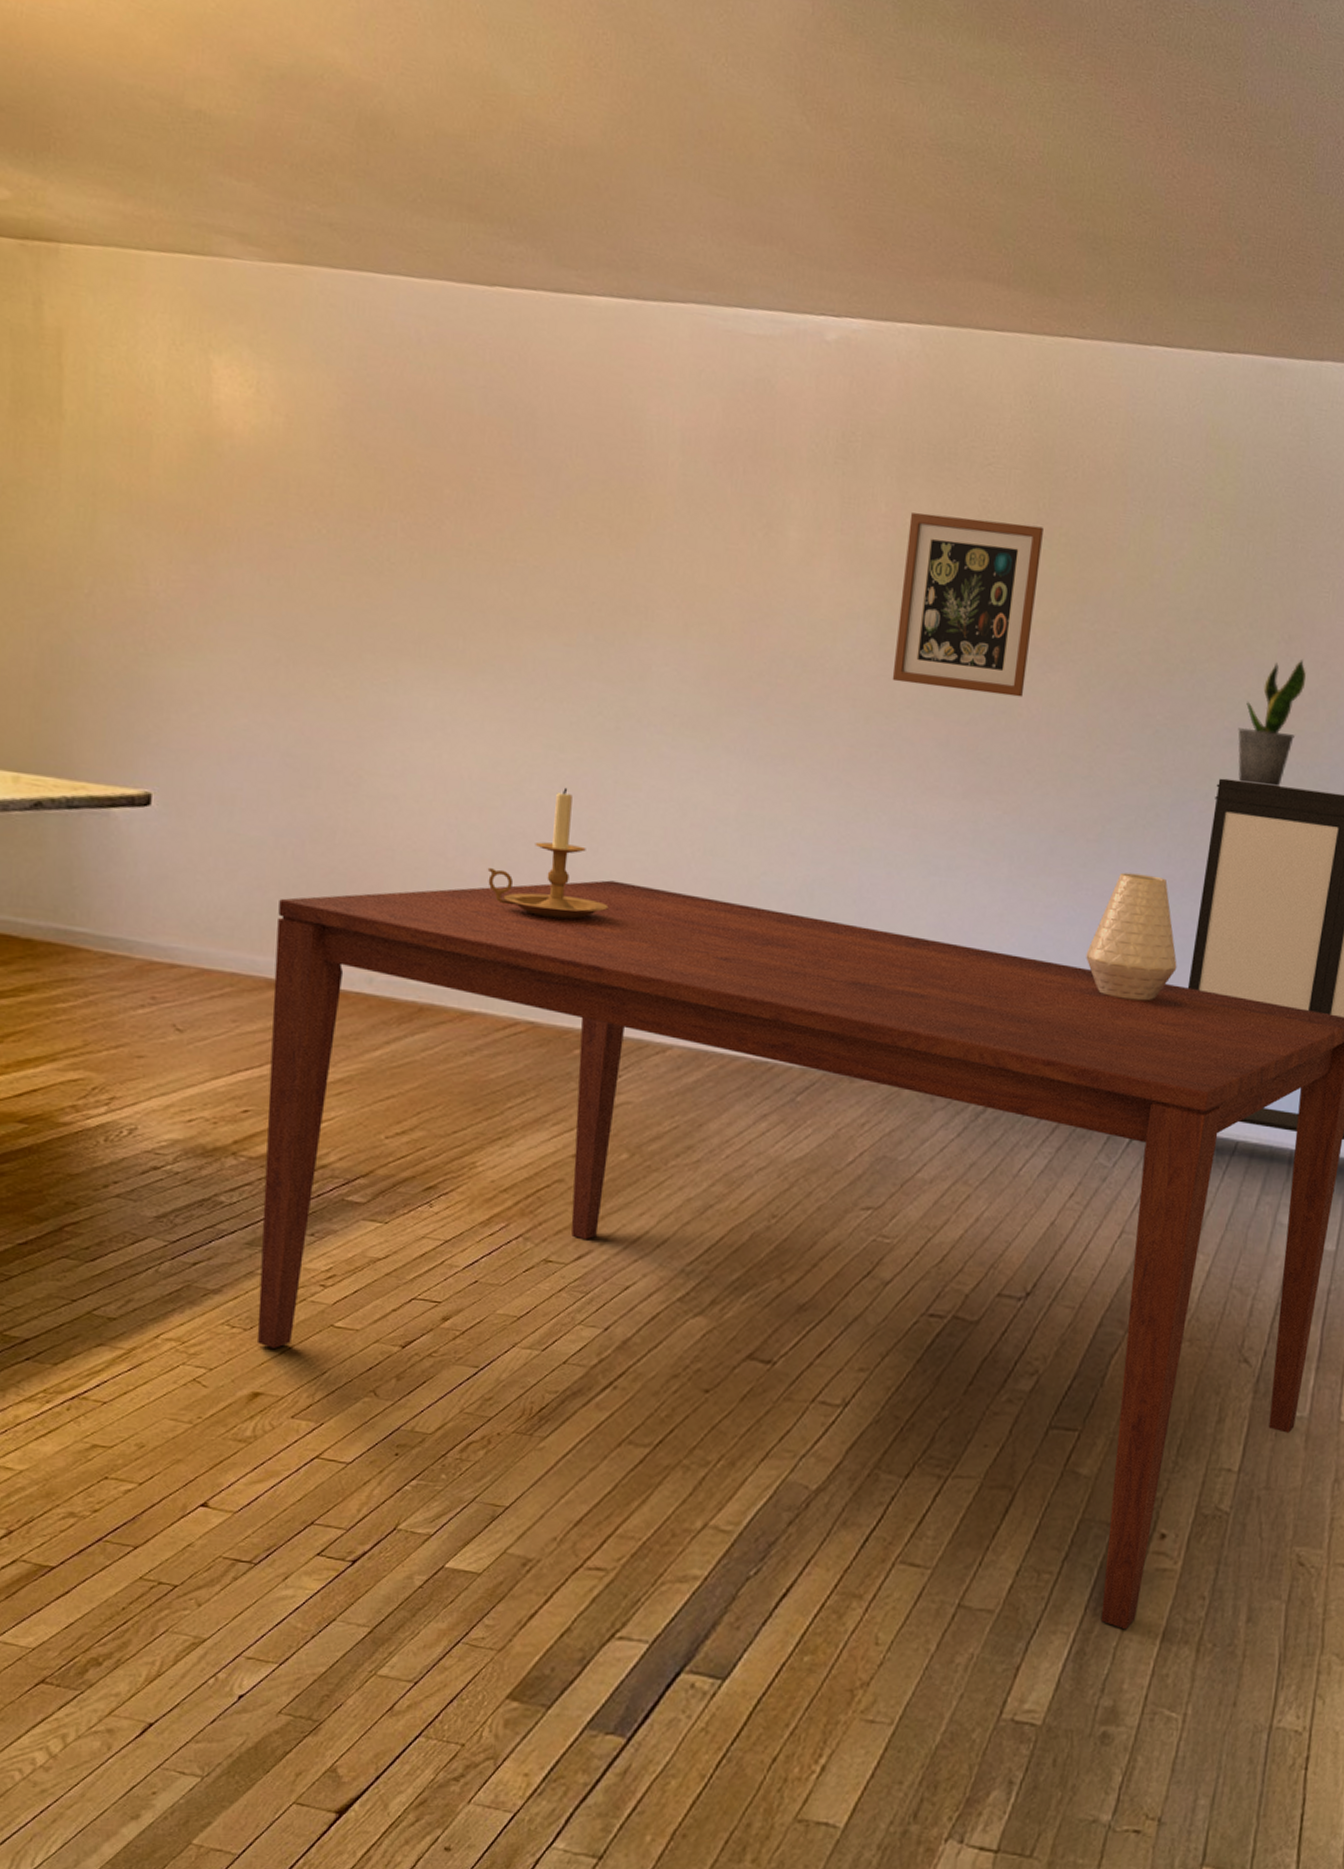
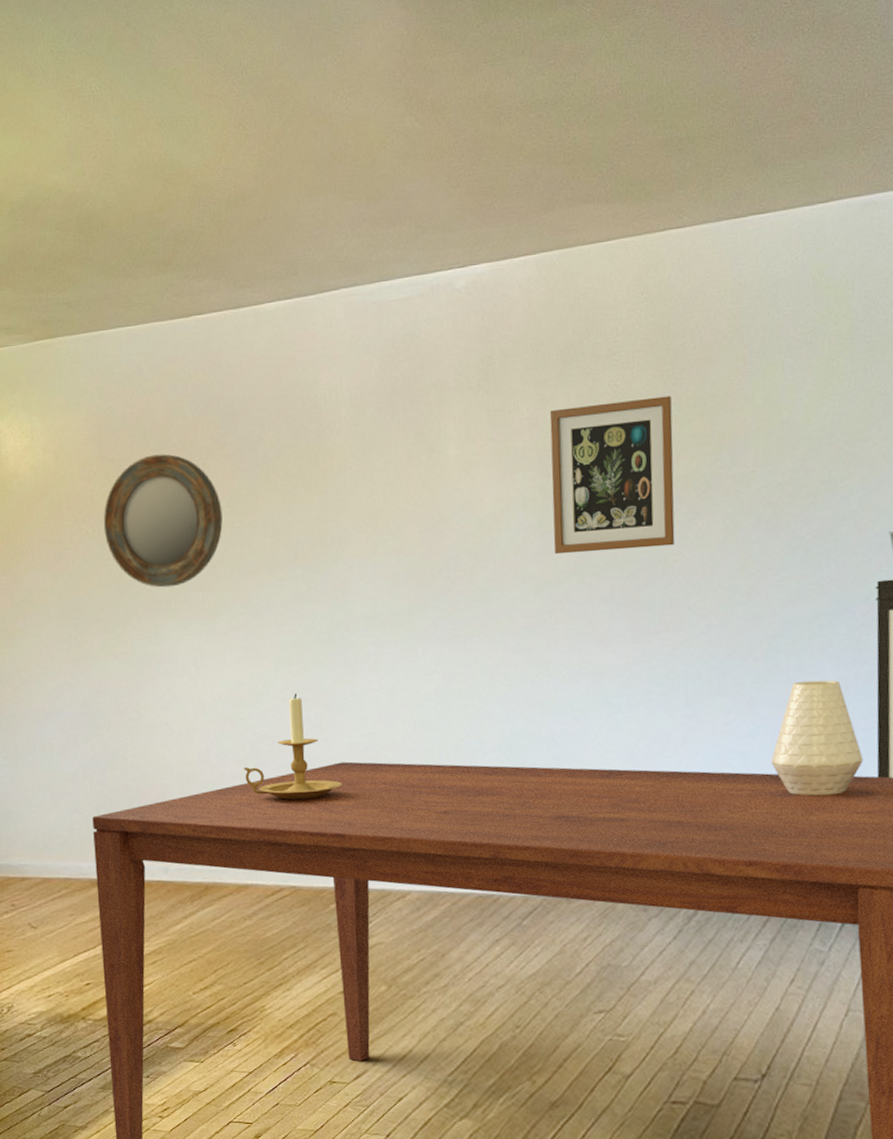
home mirror: none [342,451,503,626] -> present [103,454,223,588]

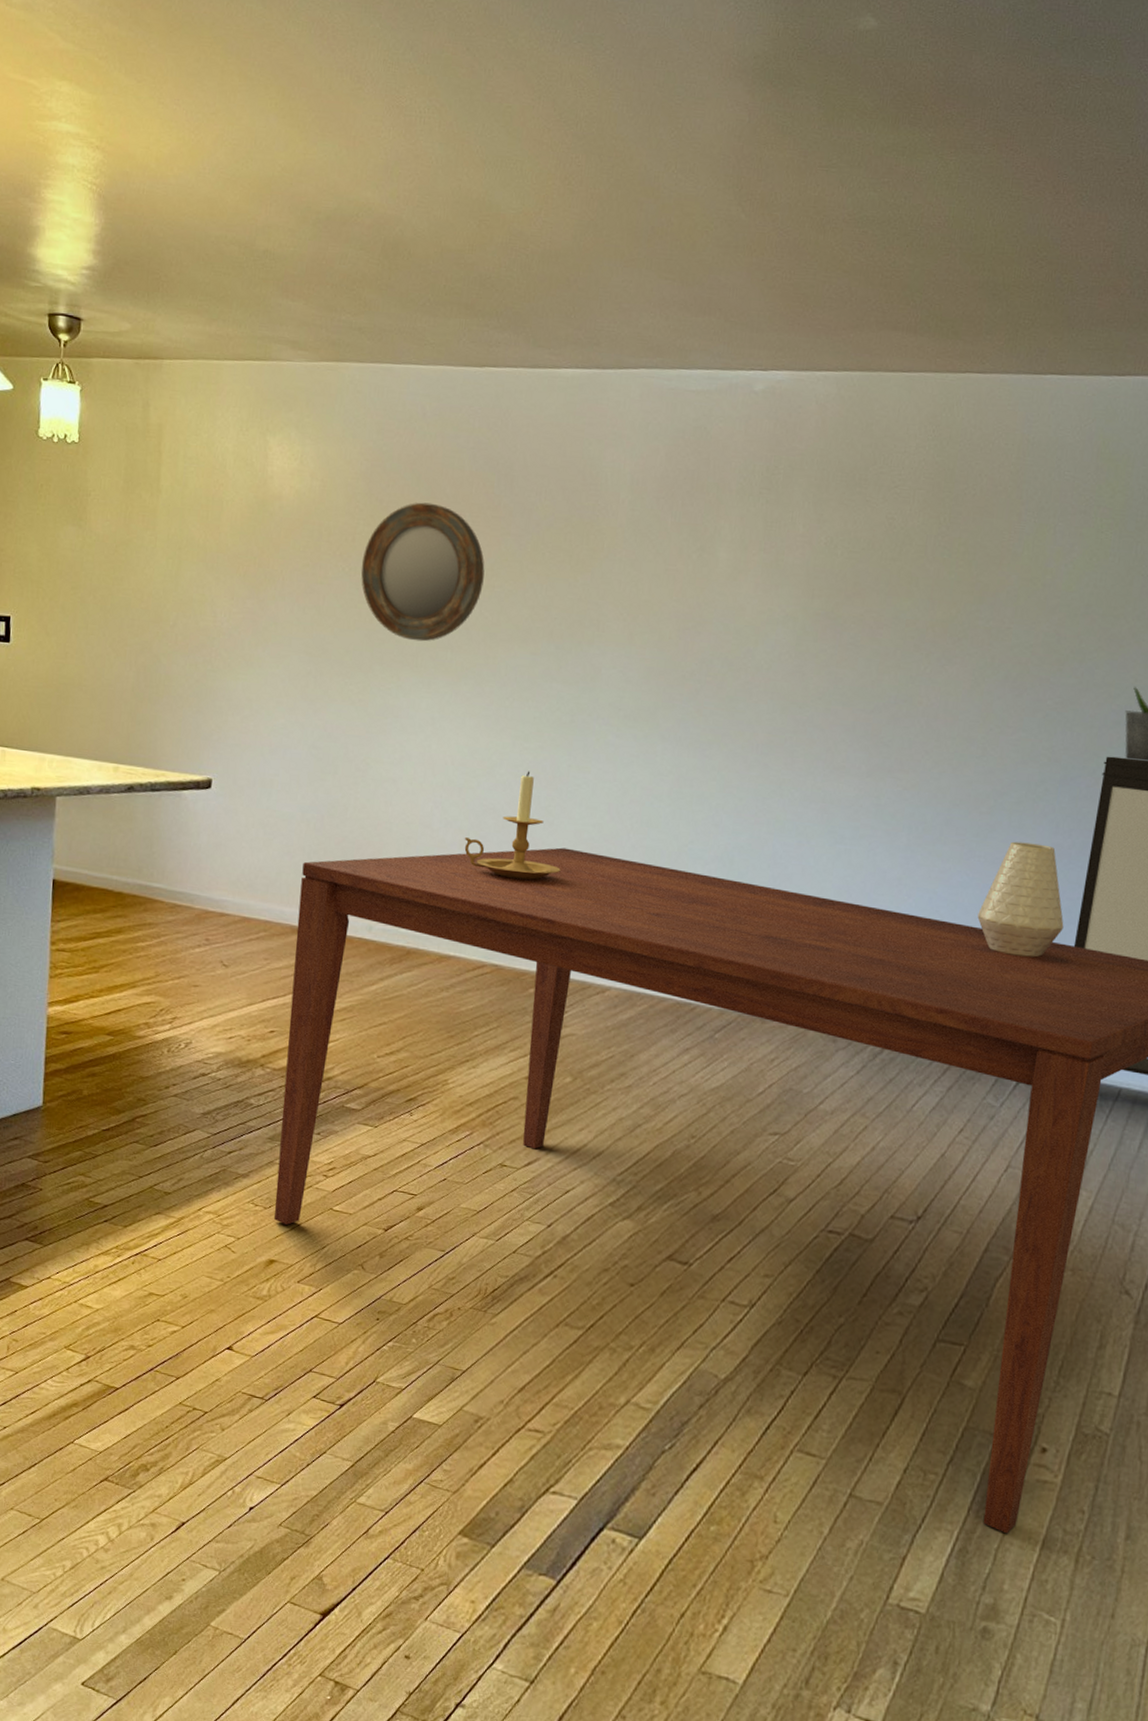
wall art: present [549,396,675,555] -> none [805,531,944,688]

